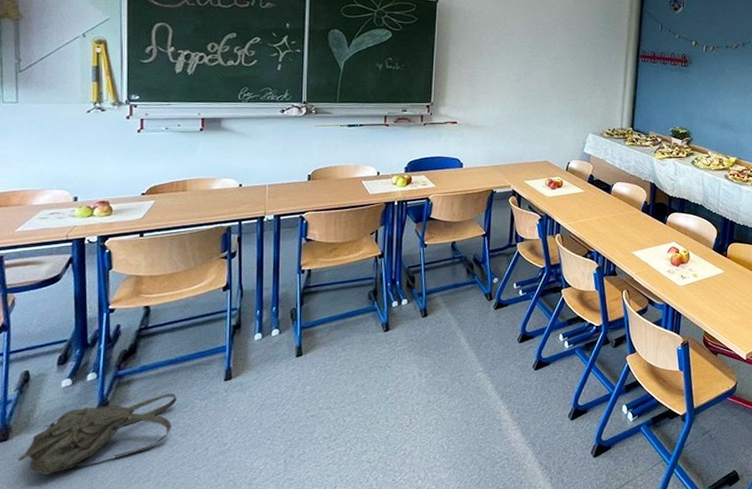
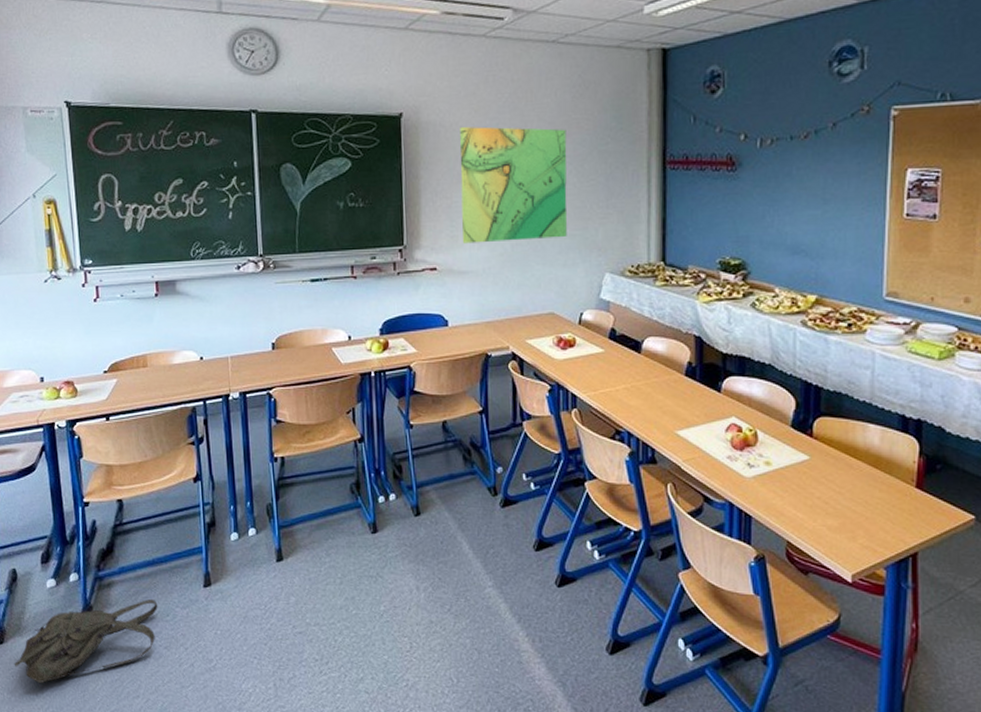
map: none [479,14,568,105] -> present [459,126,568,244]

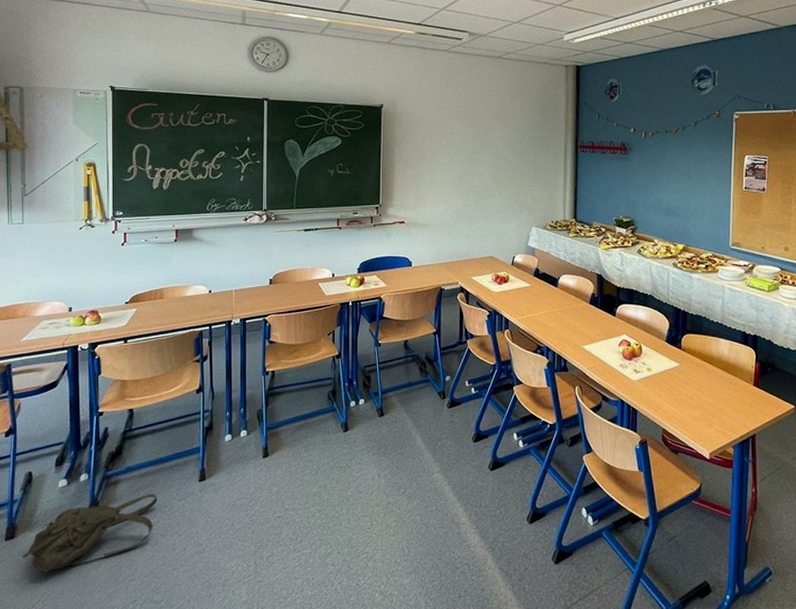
map: present [459,126,568,244] -> none [425,116,506,203]

